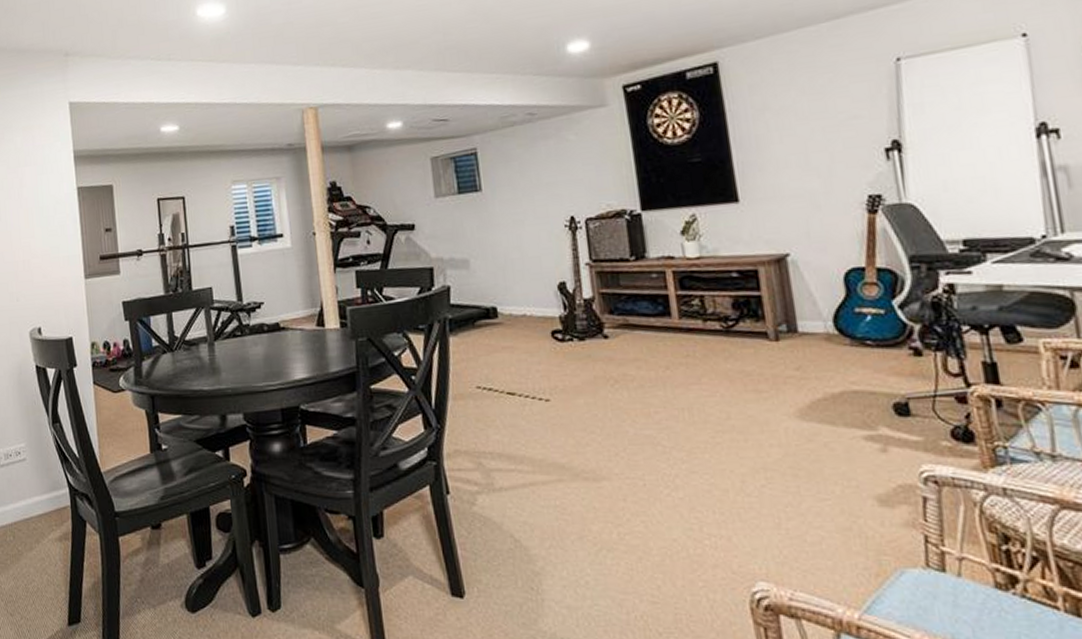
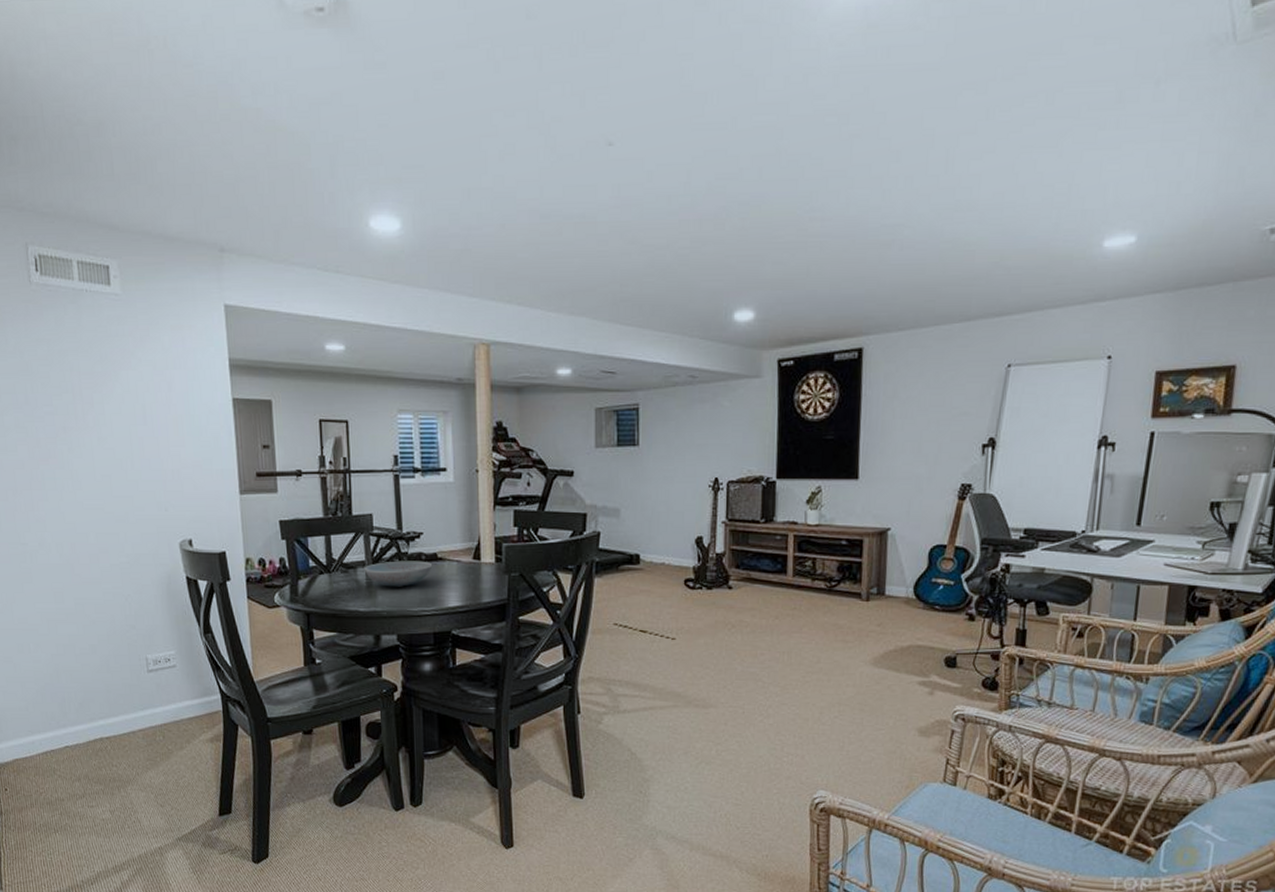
dish: none [206,332,276,362] -> present [364,561,433,587]

